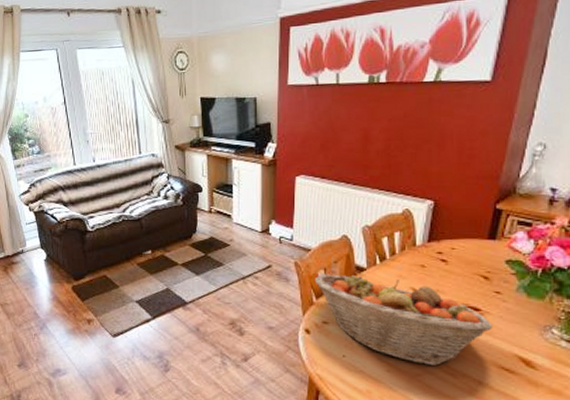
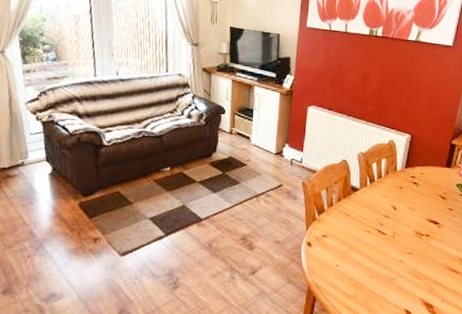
fruit basket: present [314,274,493,367] -> none [318,193,446,271]

